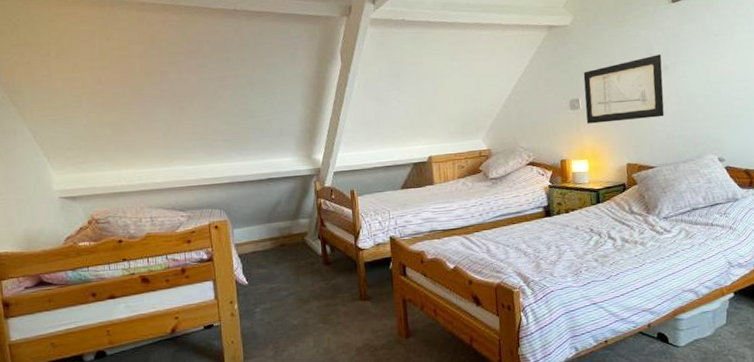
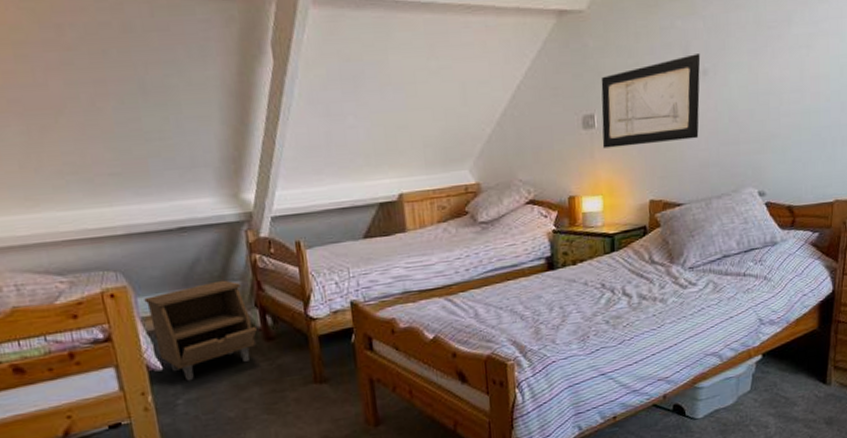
nightstand: none [238,217,318,294] -> present [144,280,257,382]

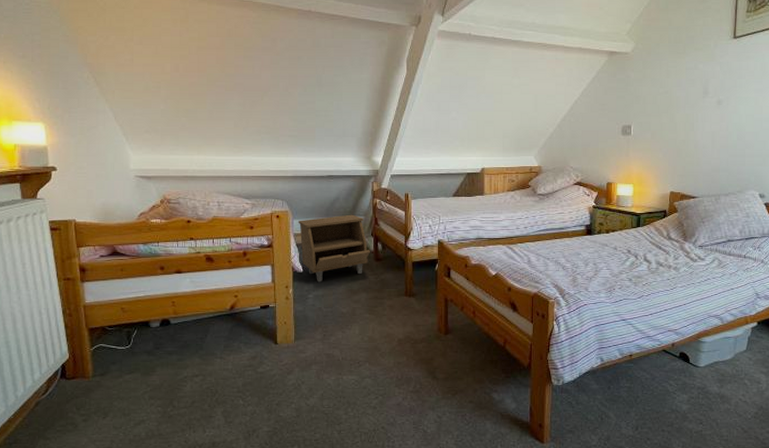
wall art: present [601,54,701,149] -> none [636,89,717,151]

